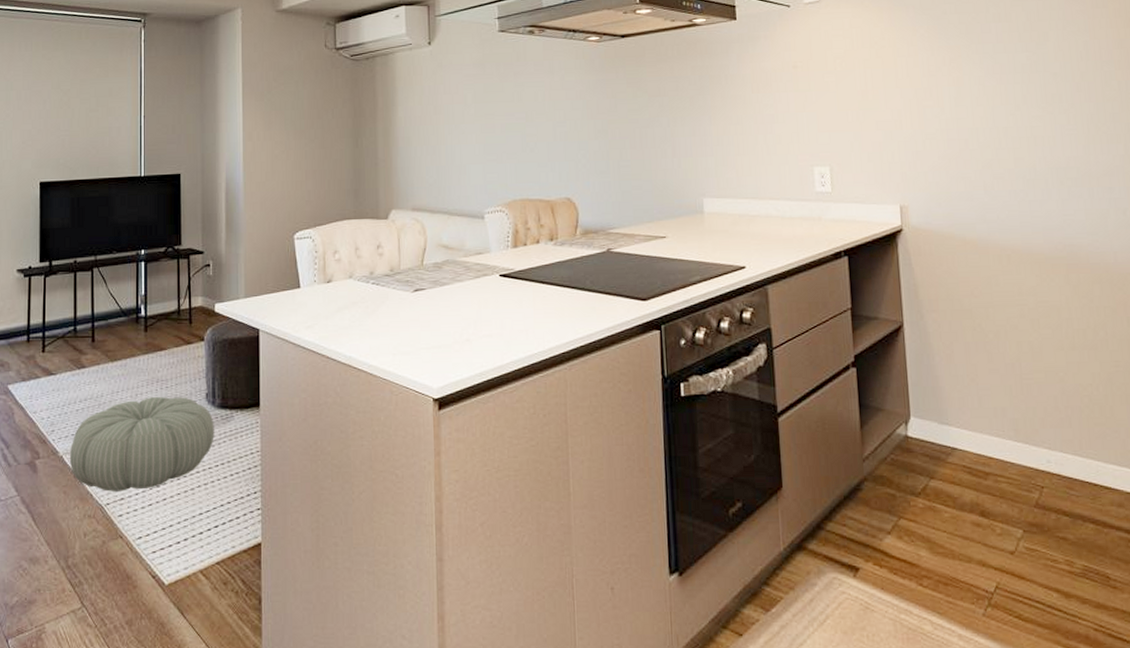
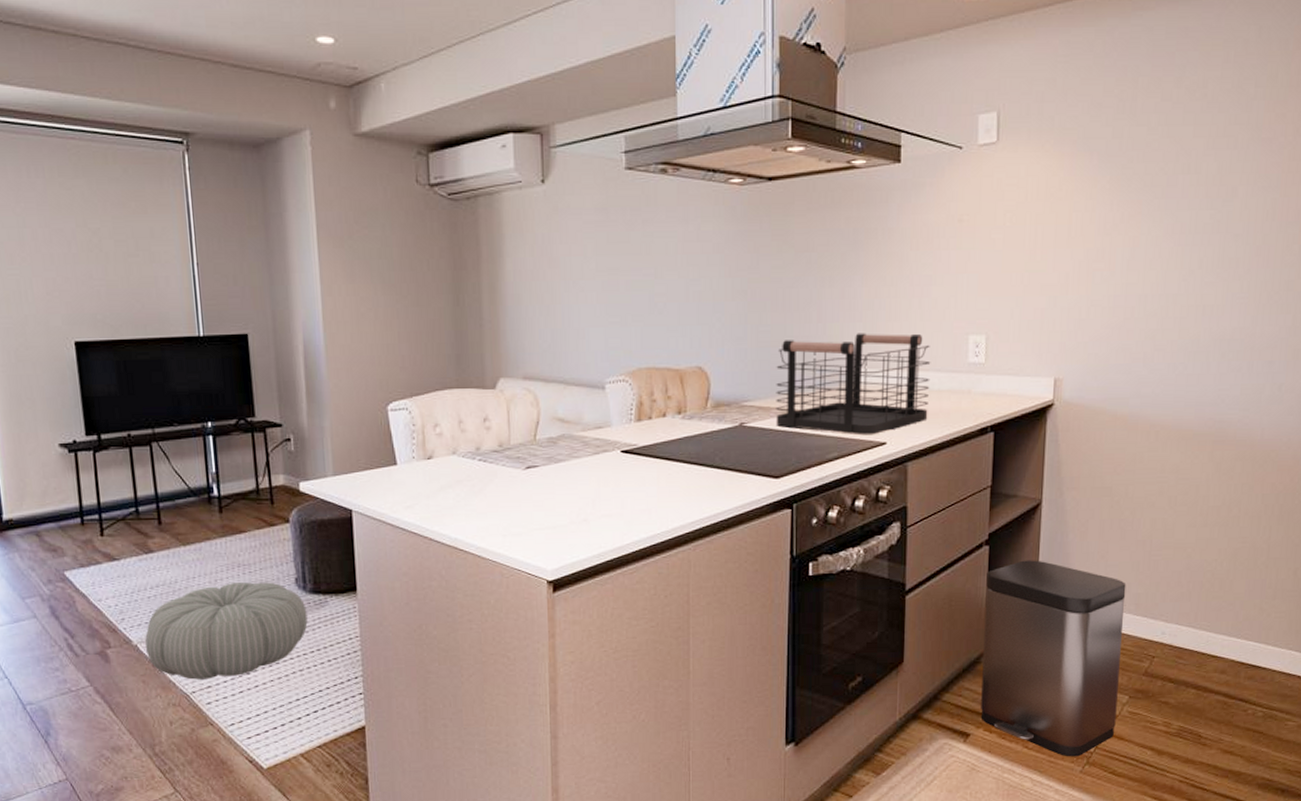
dish rack: none [637,166,783,260] -> present [776,333,931,436]
pedal bin: none [857,382,1014,598] -> present [981,560,1126,757]

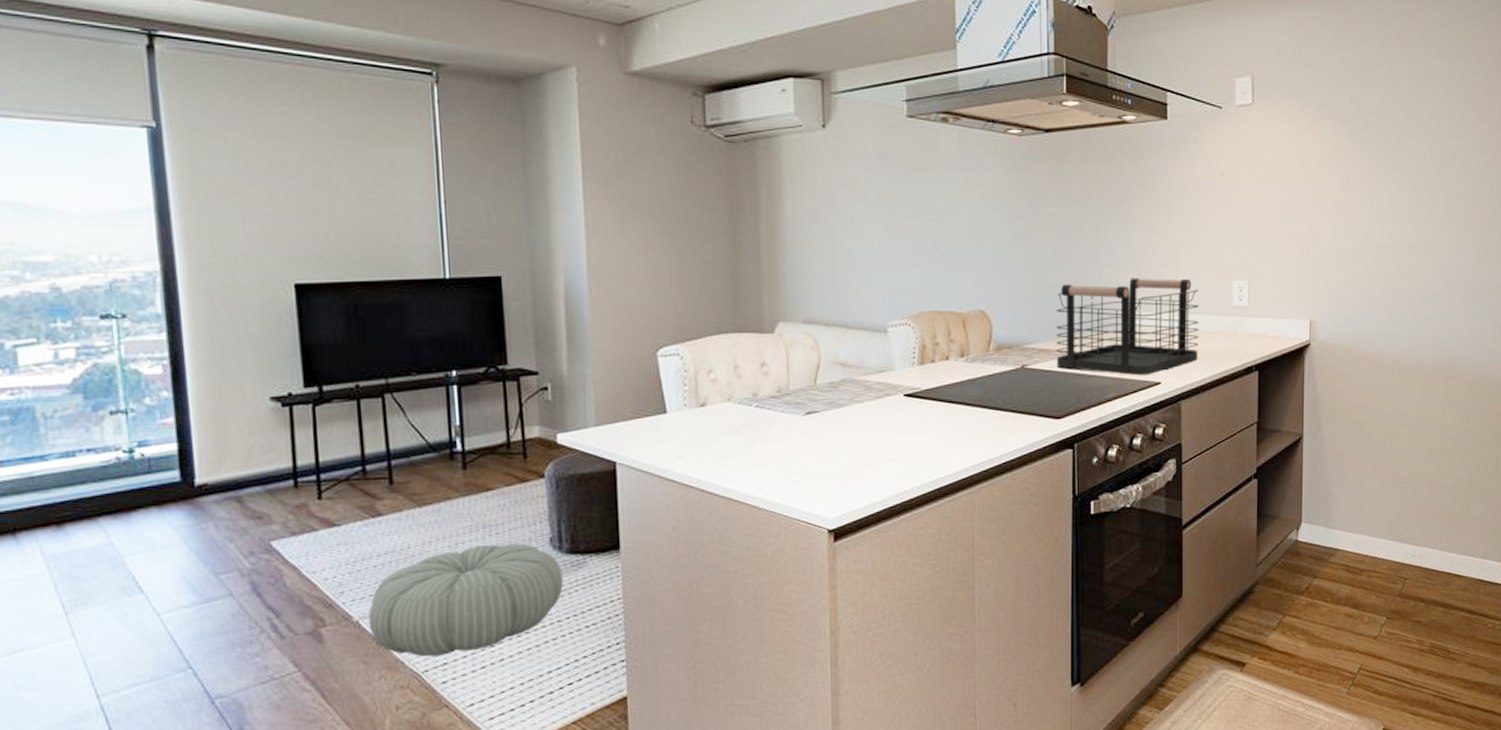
pedal bin: present [981,560,1126,757] -> none [1255,491,1380,680]

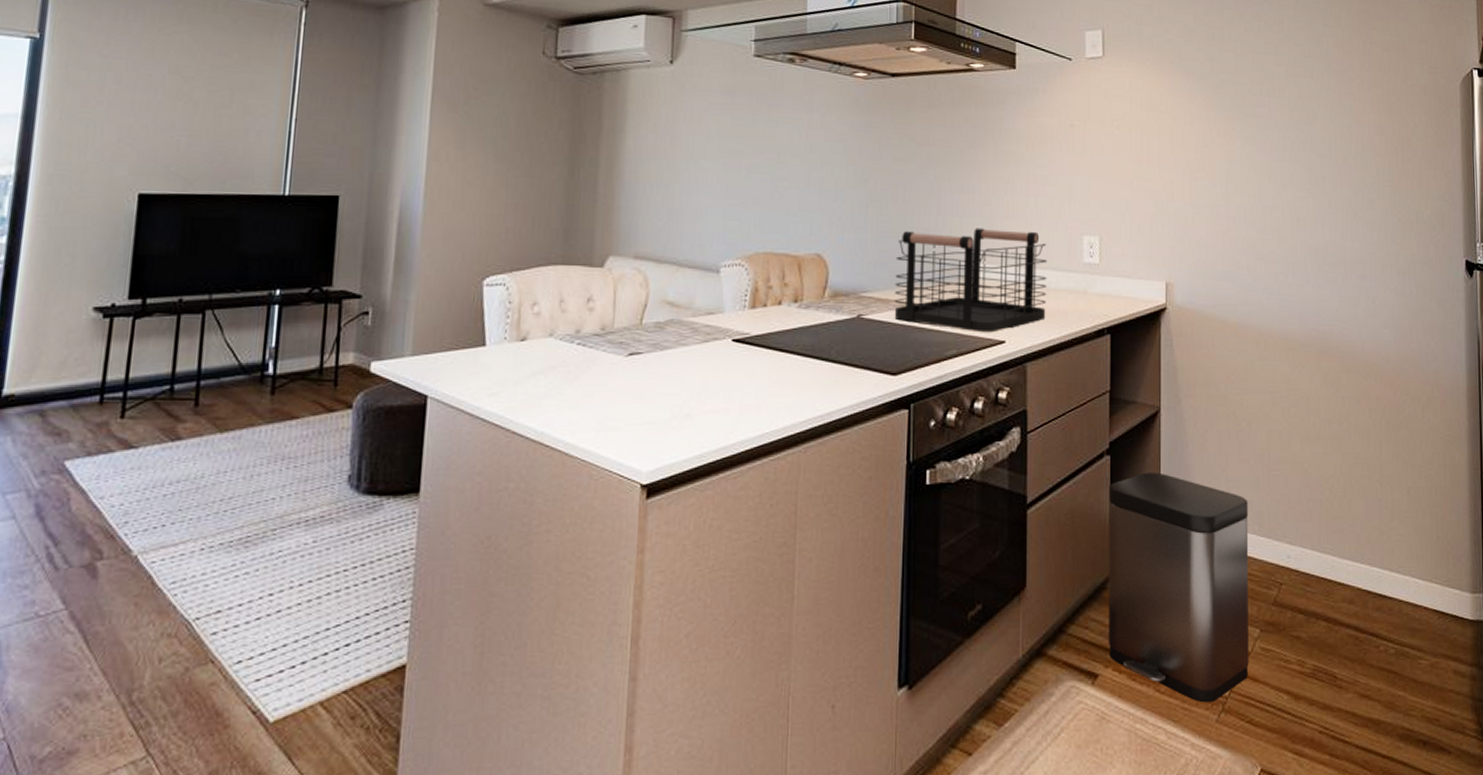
pouf: present [368,543,563,657] -> none [146,479,357,602]
pedal bin: none [1255,491,1380,680] -> present [1109,472,1249,703]

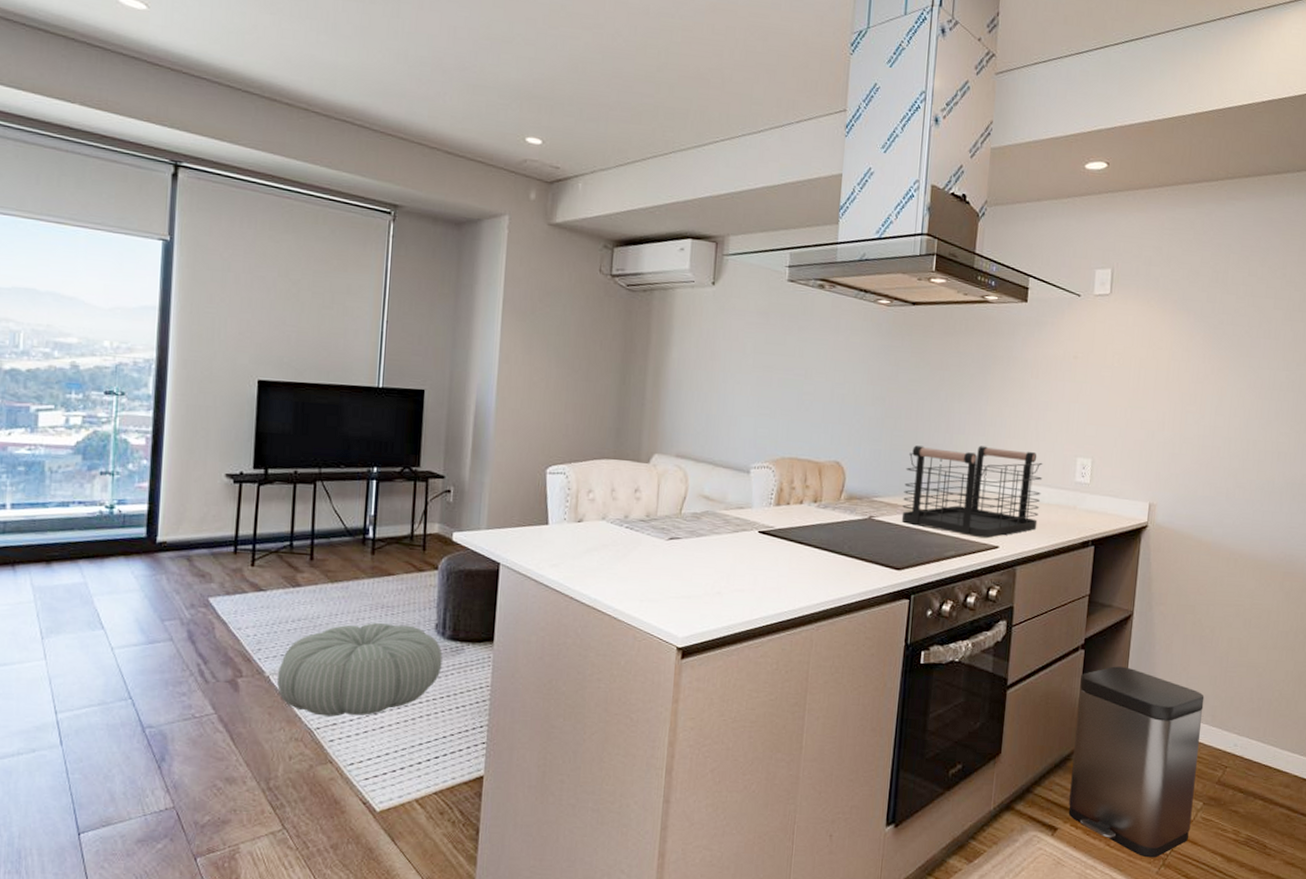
pouf: none [146,479,357,602] -> present [276,623,443,717]

